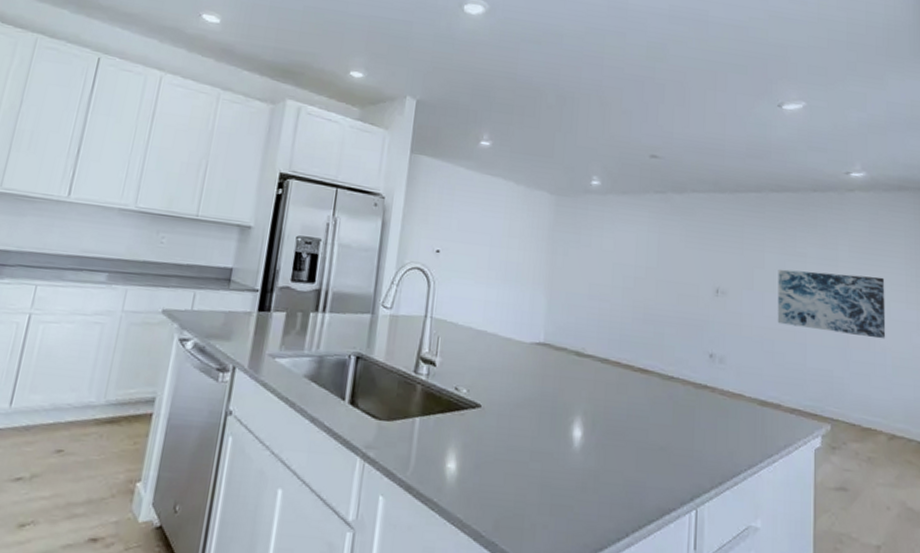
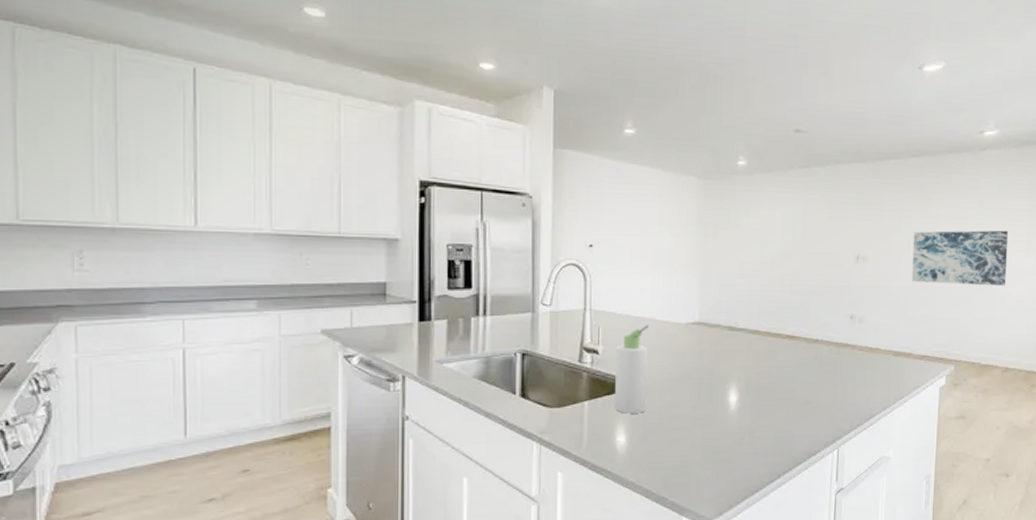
bottle: none [447,340,491,438] -> present [615,325,649,414]

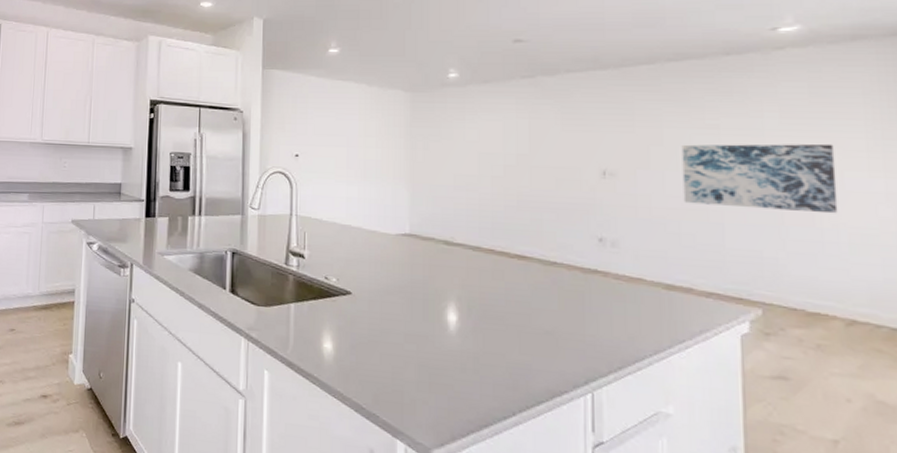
bottle: present [615,325,649,414] -> none [321,233,356,322]

